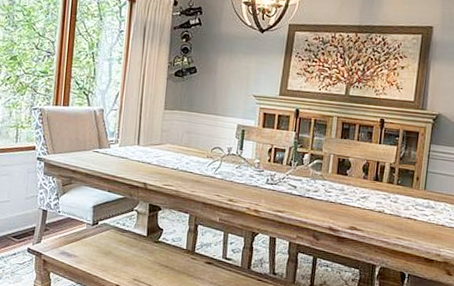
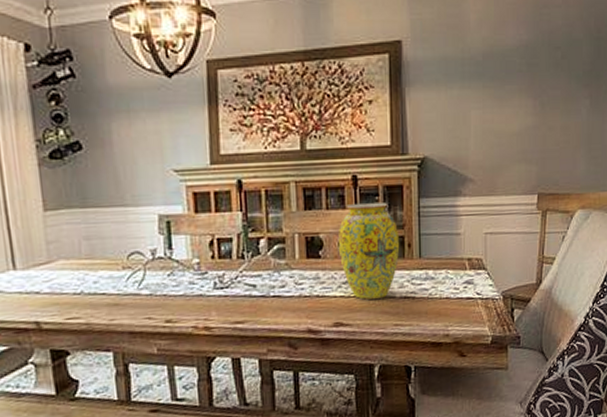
vase: none [361,140,411,215] -> present [338,202,400,300]

